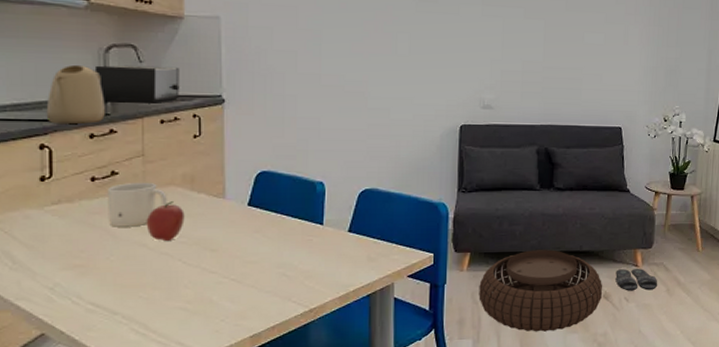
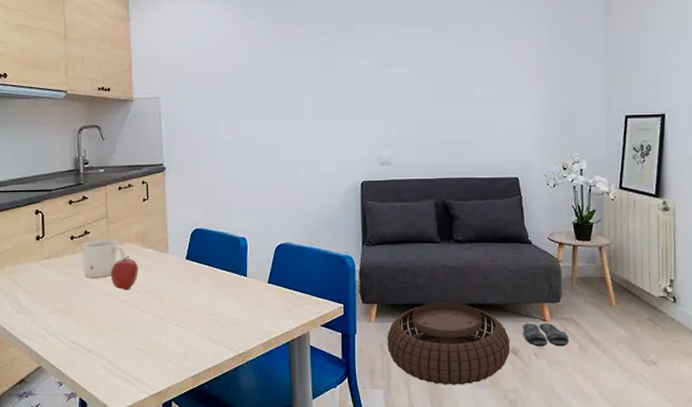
kettle: present [46,64,105,125] -> none [39,144,79,194]
toaster: present [94,65,180,103] -> none [71,142,132,174]

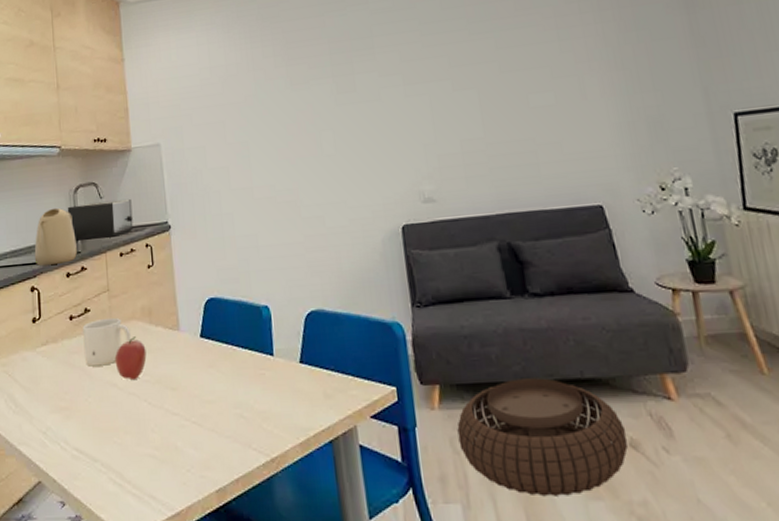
kettle: none [39,144,79,194] -> present [34,207,77,267]
toaster: none [71,142,132,174] -> present [67,199,133,241]
slippers: present [523,323,569,347] -> none [640,403,710,437]

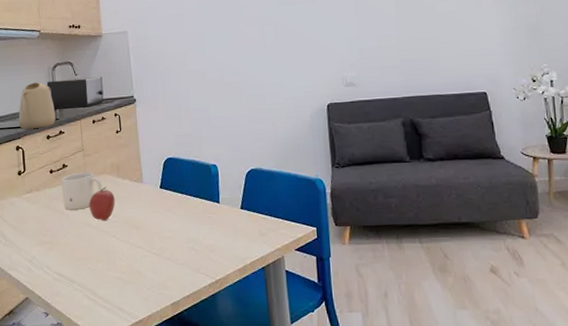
pouf: present [457,378,628,497] -> none [362,222,490,307]

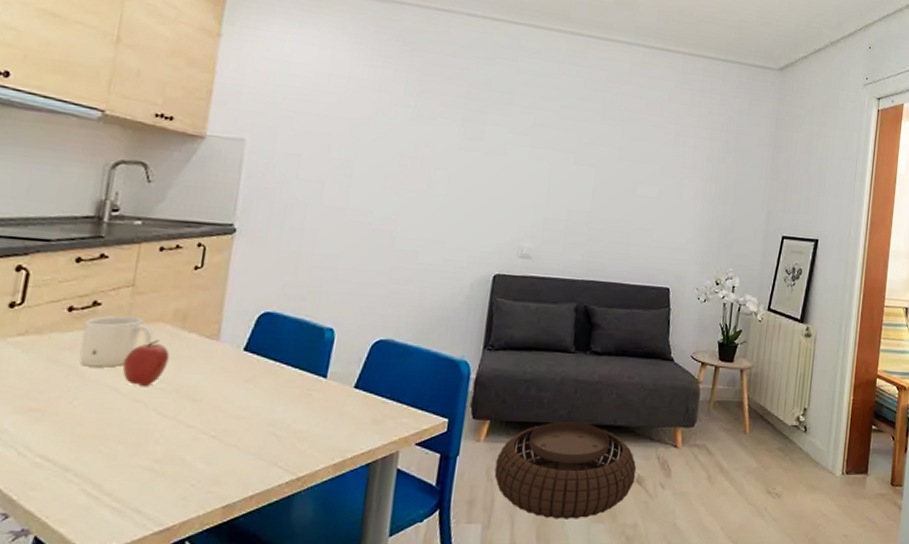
kettle: present [18,82,56,130] -> none [30,179,102,247]
toaster: present [46,77,104,110] -> none [95,182,191,228]
pouf: none [362,222,490,307] -> present [494,421,637,519]

